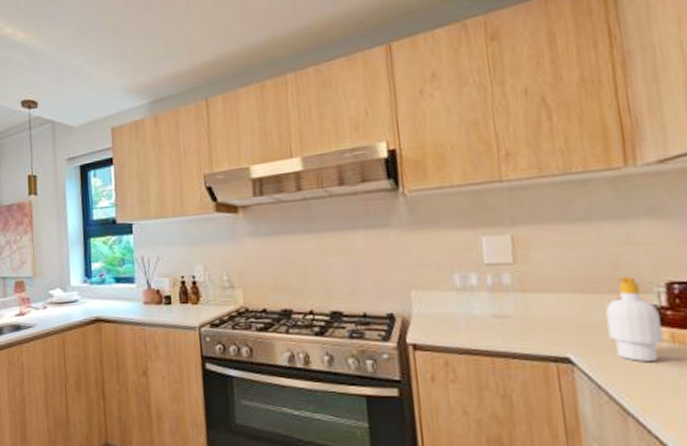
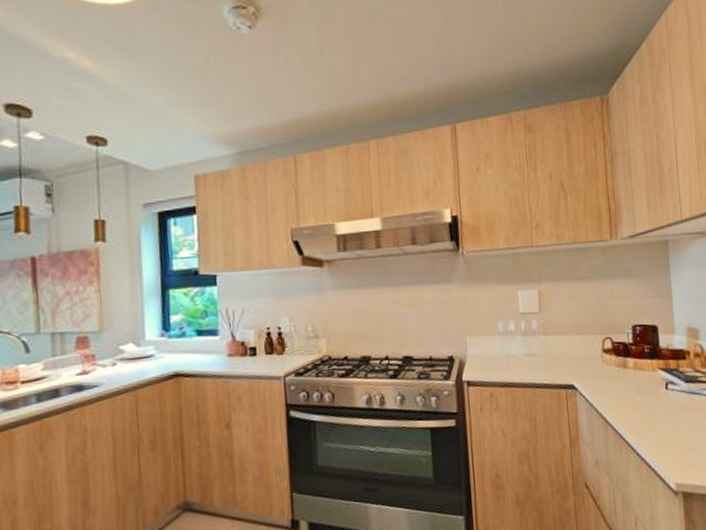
soap bottle: present [605,276,663,363] -> none [597,321,629,385]

